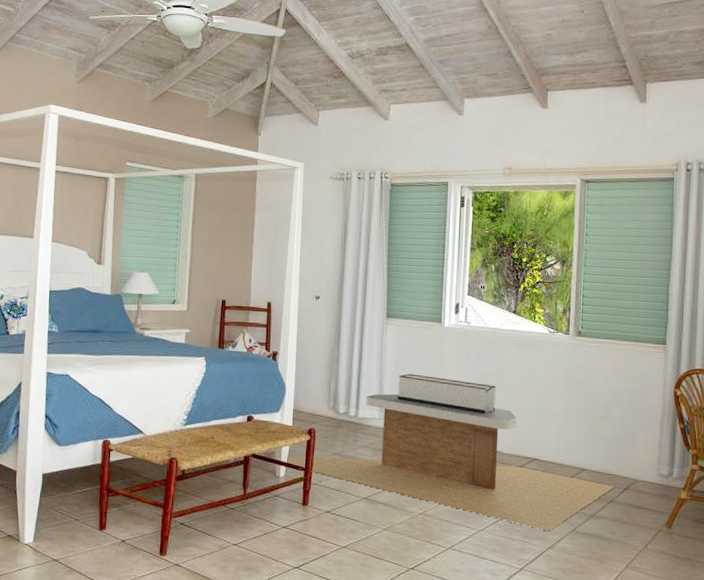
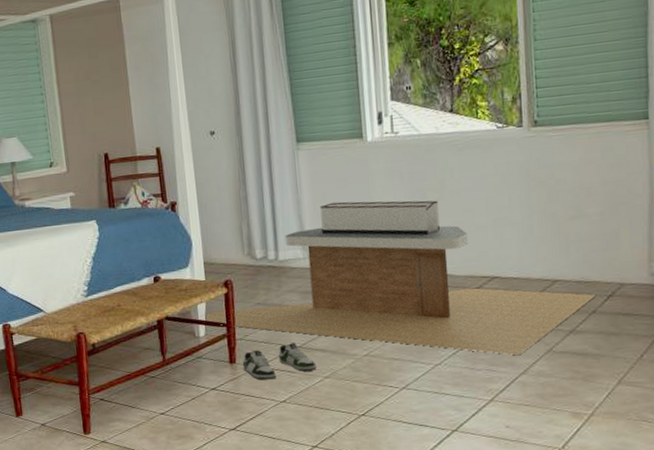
shoe: none [313,494,378,525] -> present [242,343,317,380]

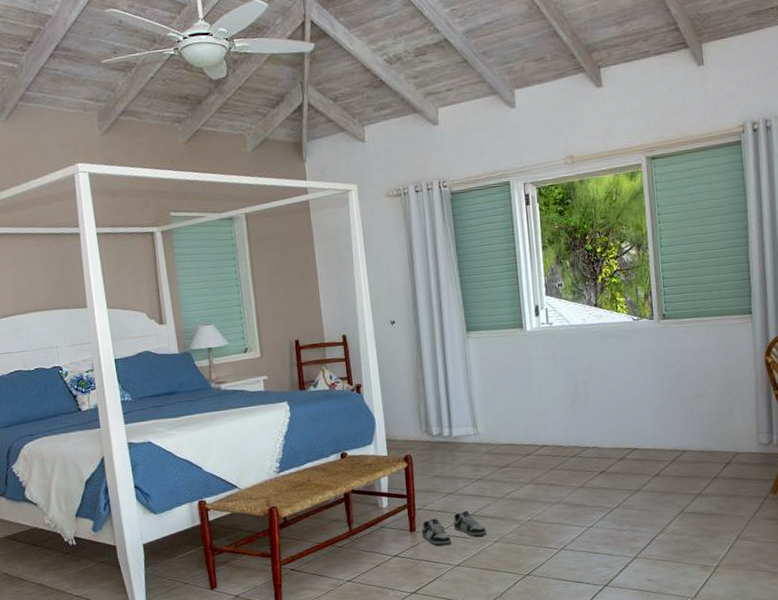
bench: present [204,200,596,356] -> none [386,382,716,517]

